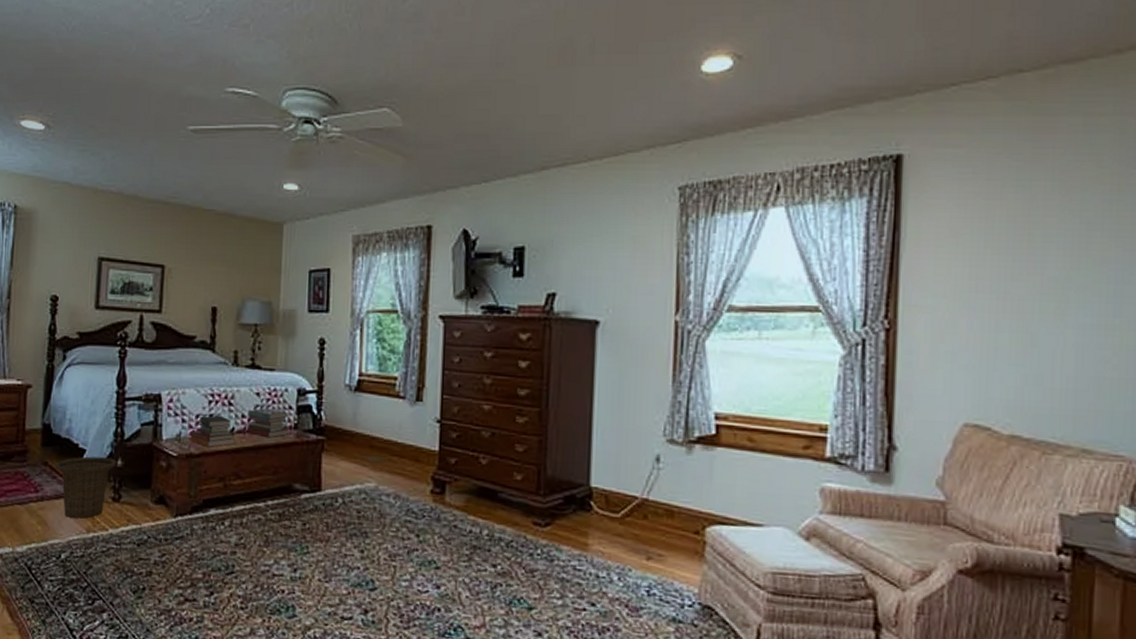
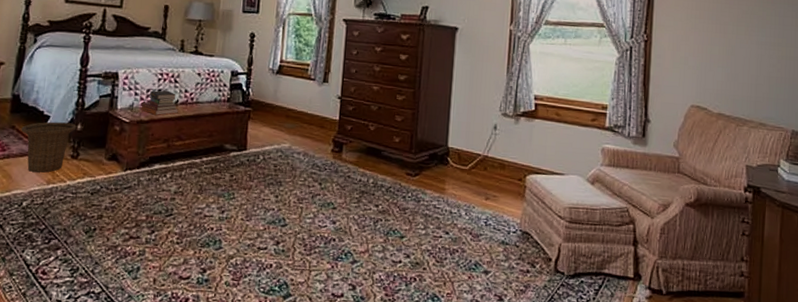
books: present [247,408,288,438] -> none [189,85,222,109]

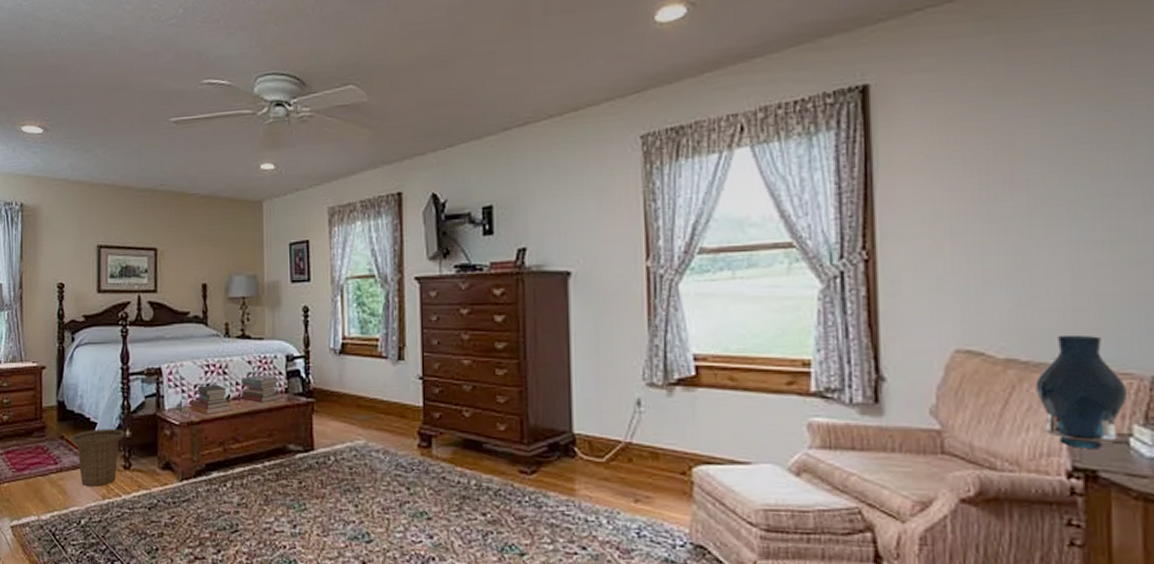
books: none [189,85,222,109] -> present [241,375,279,403]
vase: none [732,100,780,174] -> present [1035,334,1128,448]

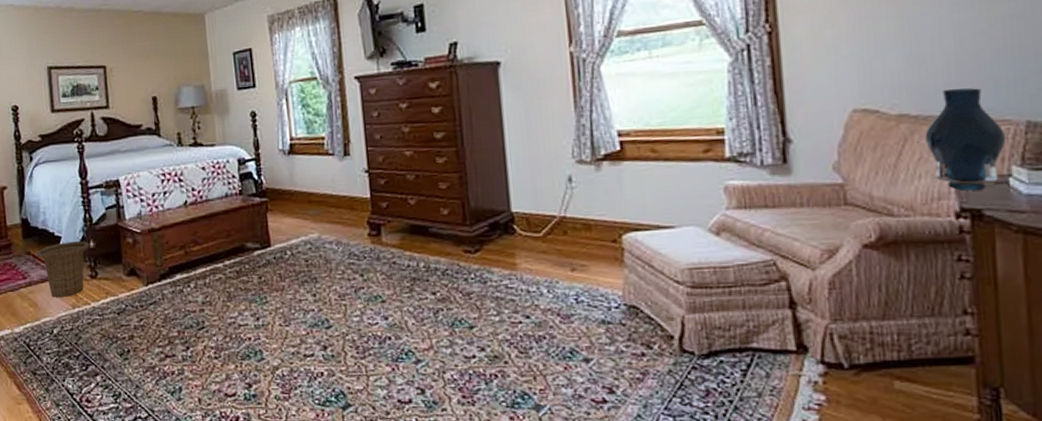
books: present [190,384,231,414] -> none [149,191,189,221]
books: present [241,375,279,403] -> none [197,179,235,206]

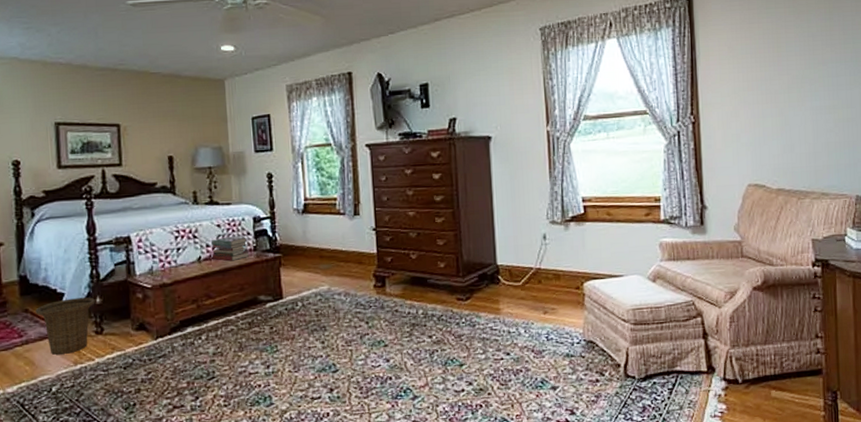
books: none [197,179,235,206] -> present [211,236,249,262]
vase: present [925,88,1007,191] -> none [794,170,844,246]

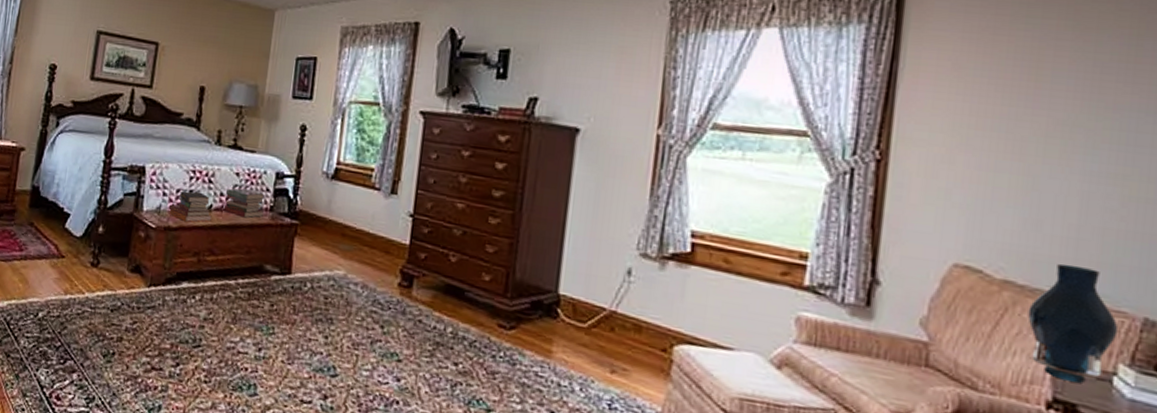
basket: present [35,297,95,356] -> none [39,220,98,280]
books: none [161,248,203,276] -> present [169,191,212,222]
vase: none [794,170,844,246] -> present [1027,263,1119,383]

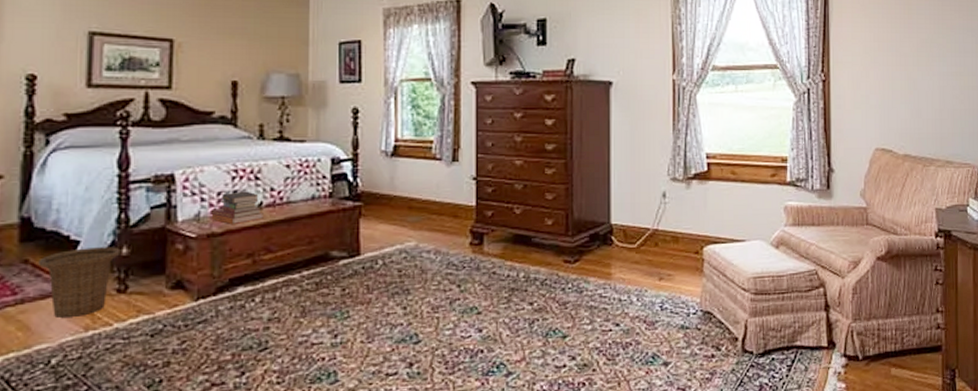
basket: none [39,220,98,280] -> present [38,247,121,319]
books: present [224,188,265,219] -> none [277,180,322,209]
vase: present [1027,263,1119,383] -> none [920,137,967,216]

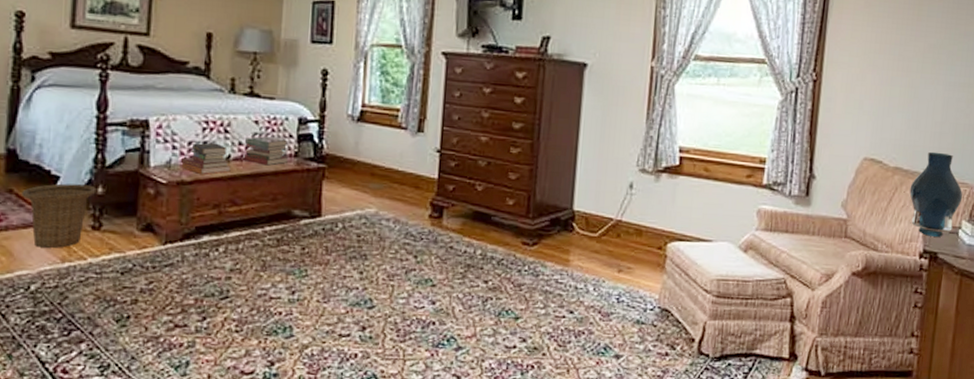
books: none [277,180,322,209] -> present [244,136,288,166]
vase: none [920,137,967,216] -> present [909,151,963,237]

